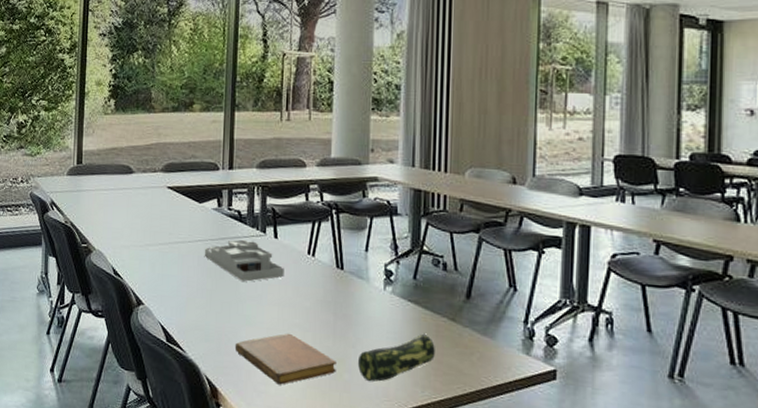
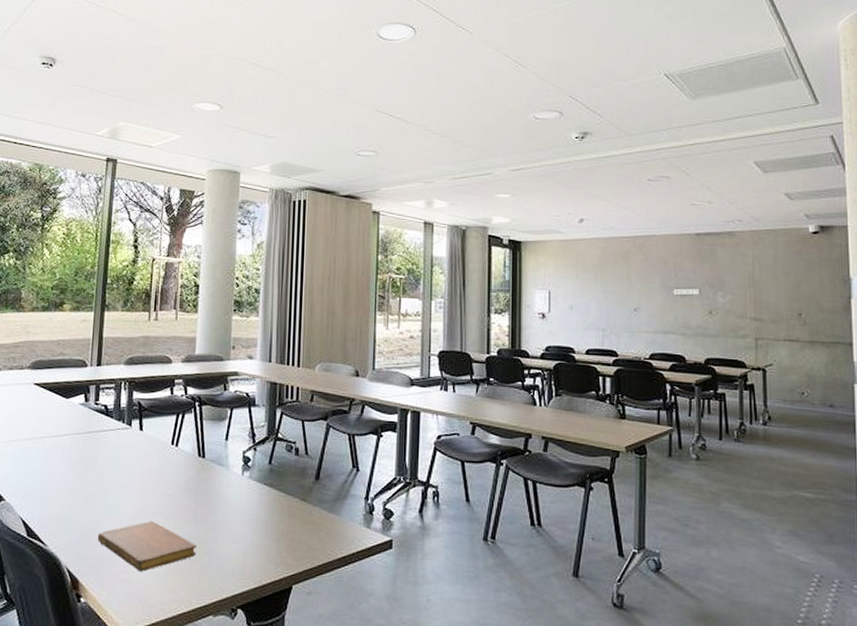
desk organizer: present [204,239,284,282] -> none [69,432,149,473]
pencil case: present [357,333,435,382] -> none [216,513,288,563]

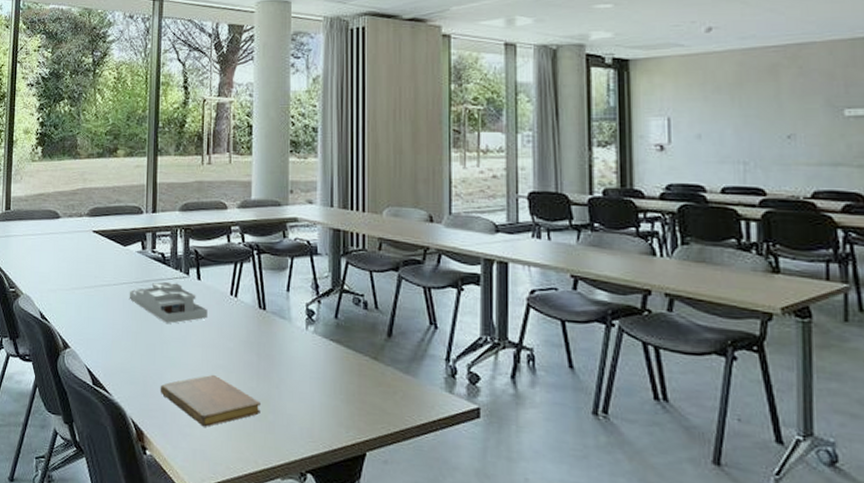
desk organizer: none [69,432,149,473] -> present [129,281,208,324]

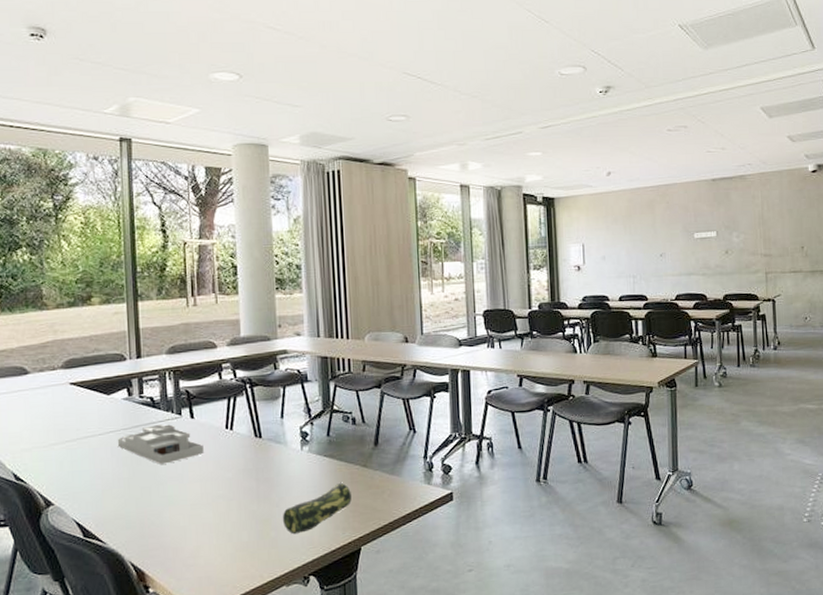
notebook: present [160,374,261,427] -> none [159,505,263,555]
pencil case: none [281,372,358,423] -> present [282,482,352,535]

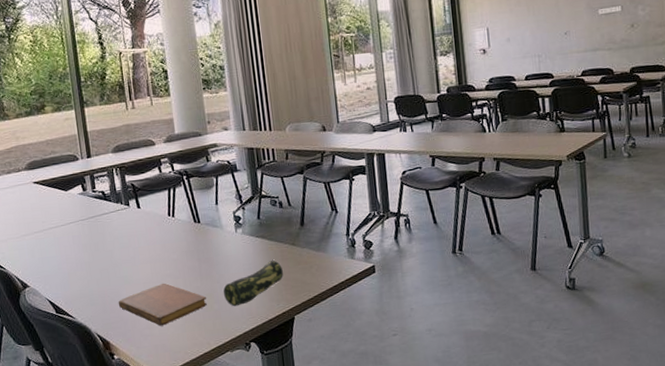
desk organizer: present [117,424,204,464] -> none [77,214,151,249]
notebook: none [159,505,263,555] -> present [118,283,207,326]

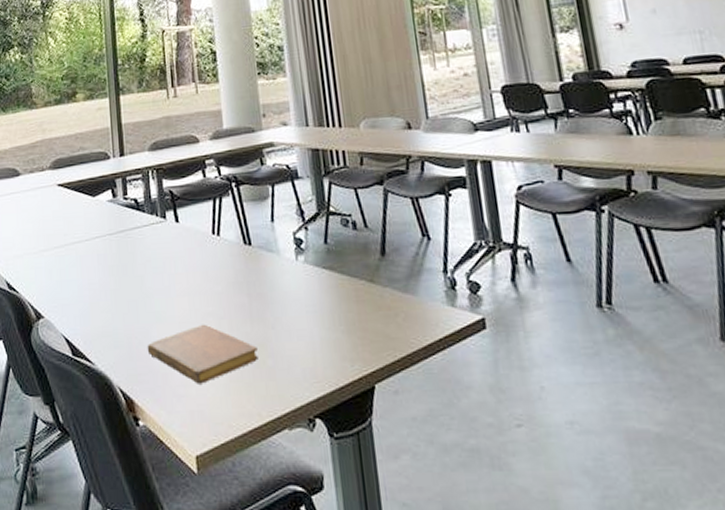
pencil case: present [223,259,283,307] -> none [279,300,359,364]

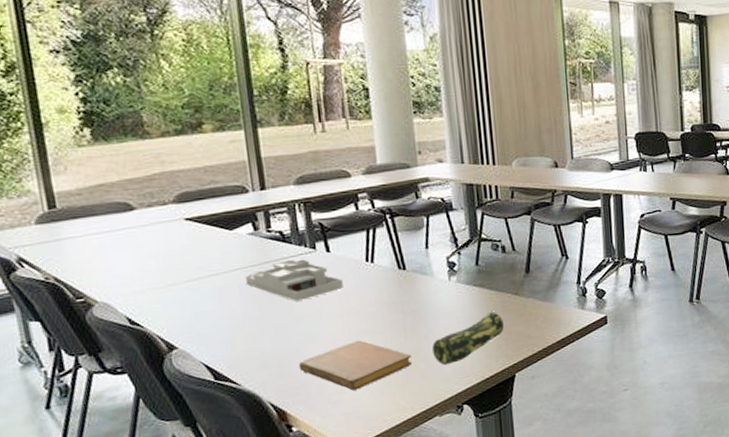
desk organizer: none [103,228,191,275] -> present [245,259,344,301]
pencil case: none [279,300,359,364] -> present [431,311,504,365]

